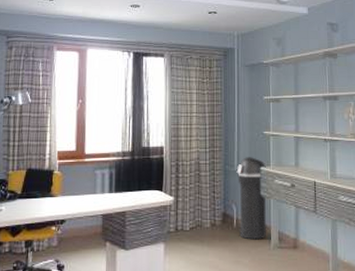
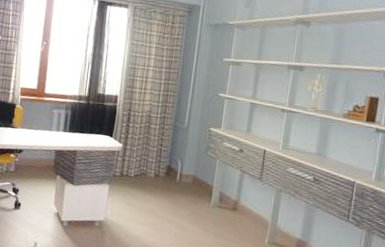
trash can: present [236,157,267,240] -> none [181,116,217,196]

